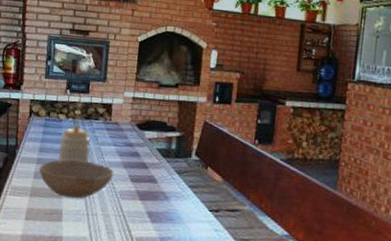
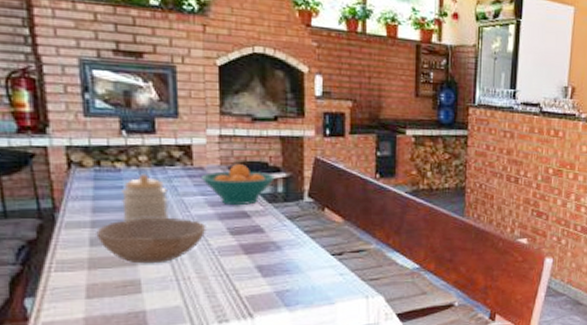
fruit bowl: none [115,122,172,157] -> present [200,164,276,205]

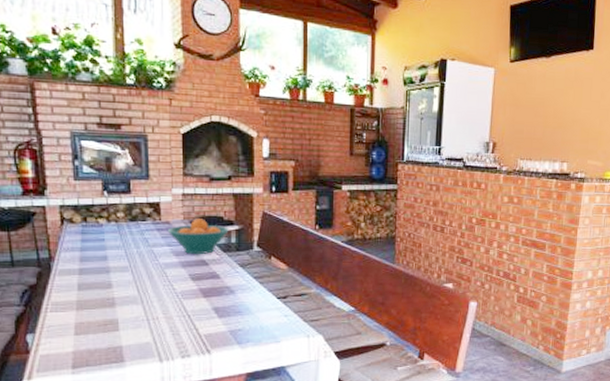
bowl: present [96,217,206,264] -> none [83,265,172,306]
jar: present [122,173,169,223] -> none [103,228,141,270]

